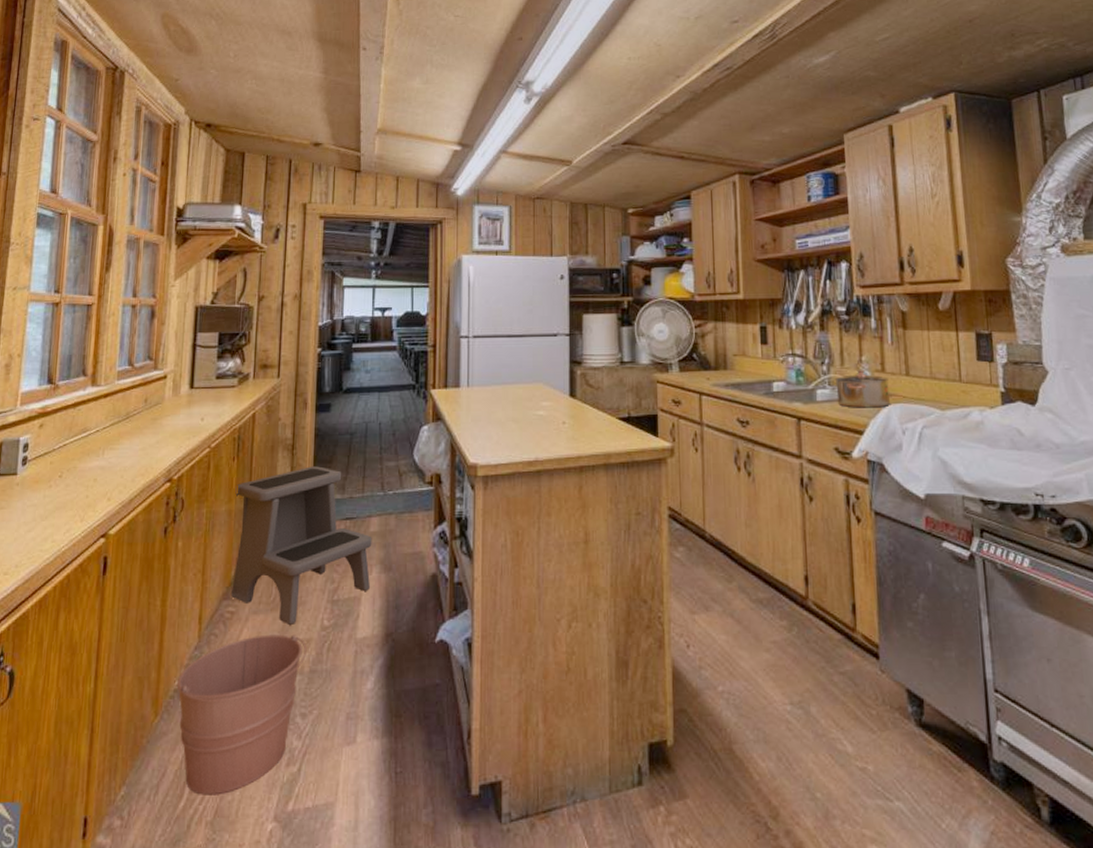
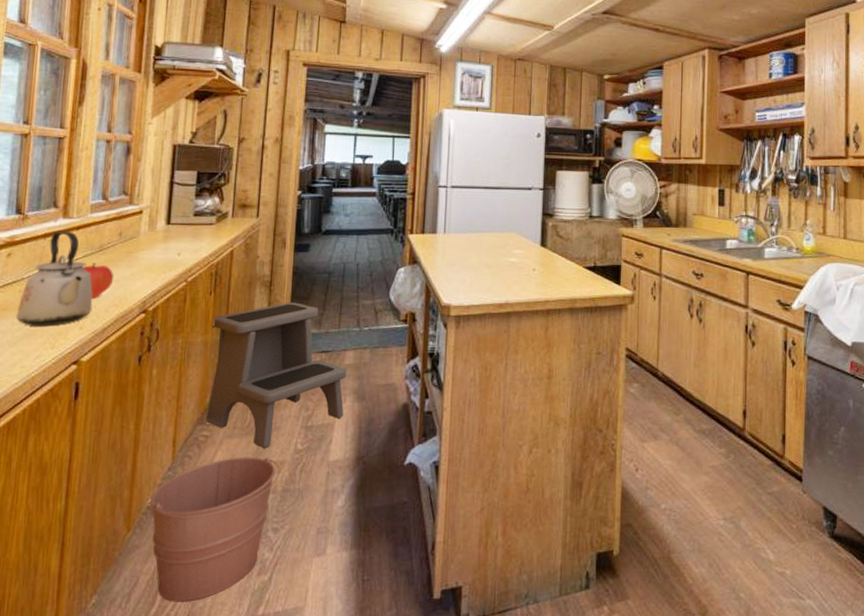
kettle: none [47,399,120,497] -> present [16,230,93,325]
fruit: none [110,431,140,468] -> present [83,263,114,298]
cooking pot: present [834,369,890,408] -> none [781,231,828,266]

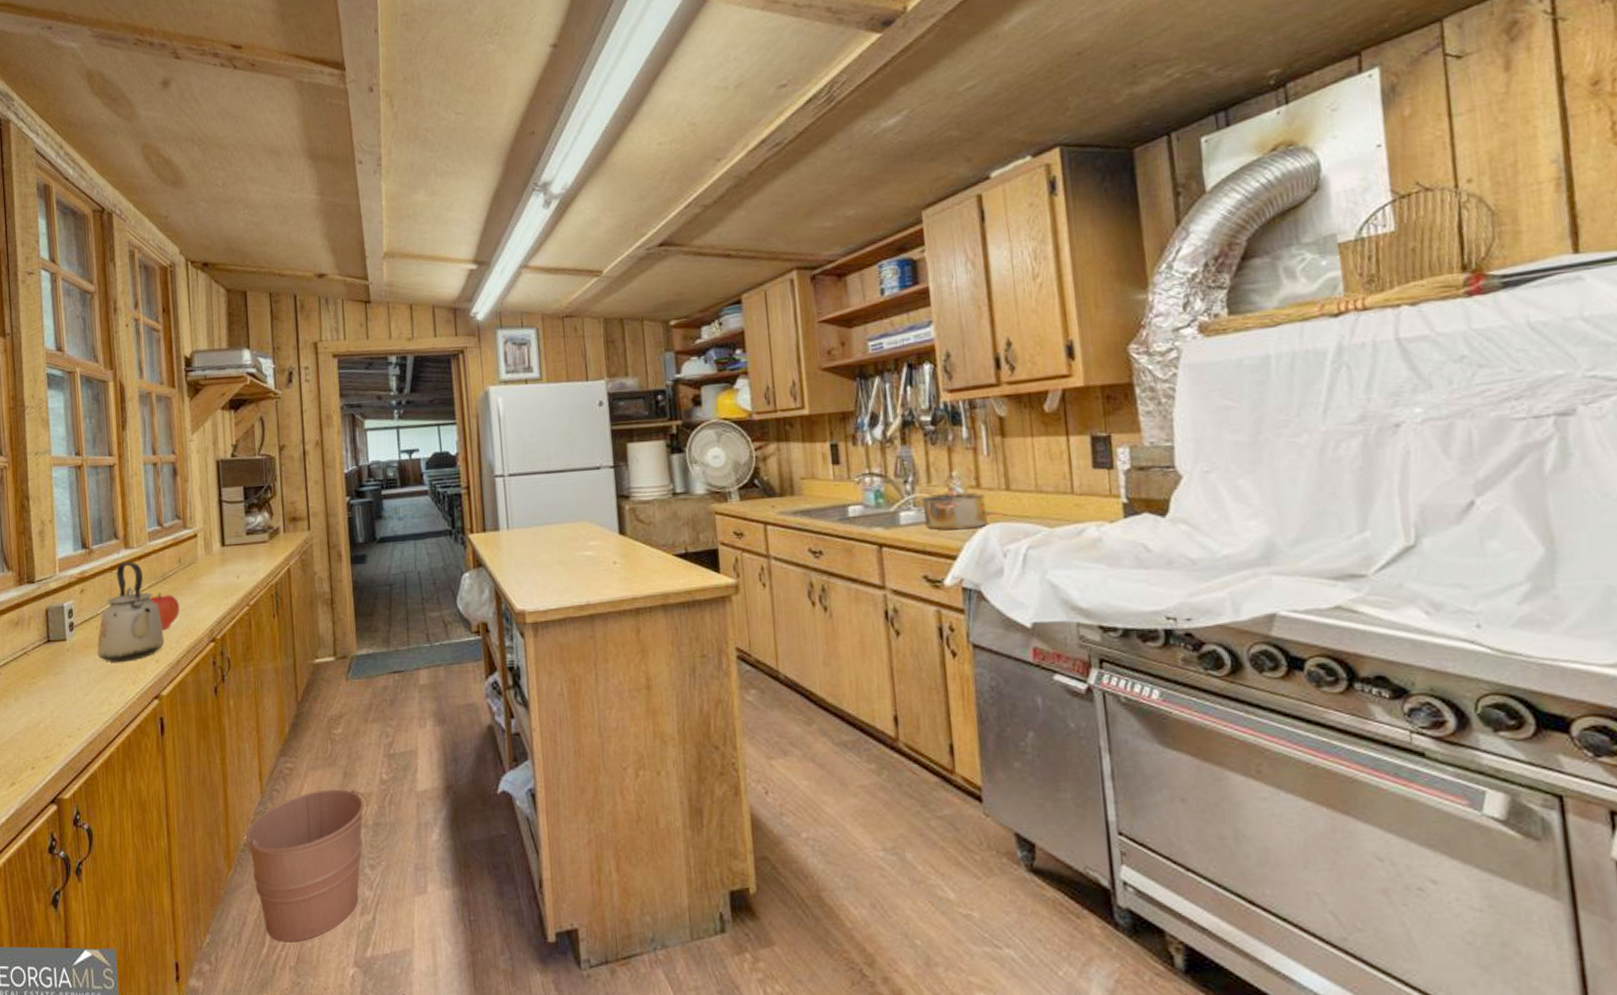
step stool: present [206,302,347,448] -> none [279,620,425,779]
cooking pot: none [781,231,828,266] -> present [920,485,987,531]

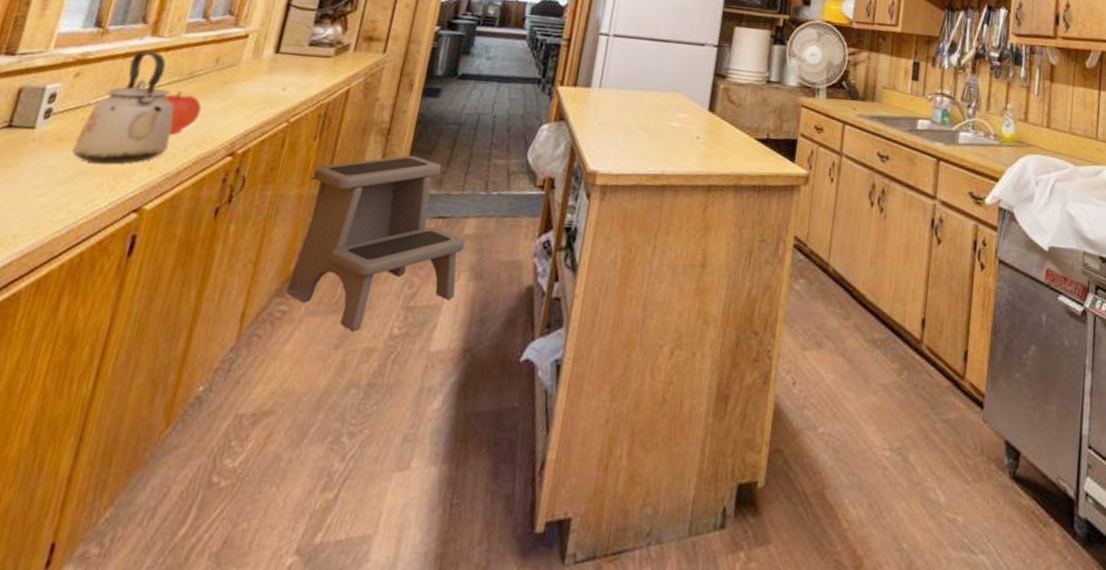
bucket: present [245,789,369,942] -> none [192,340,369,522]
step stool: none [279,620,425,779] -> present [286,155,466,331]
cooking pot: present [920,485,987,531] -> none [978,116,1030,157]

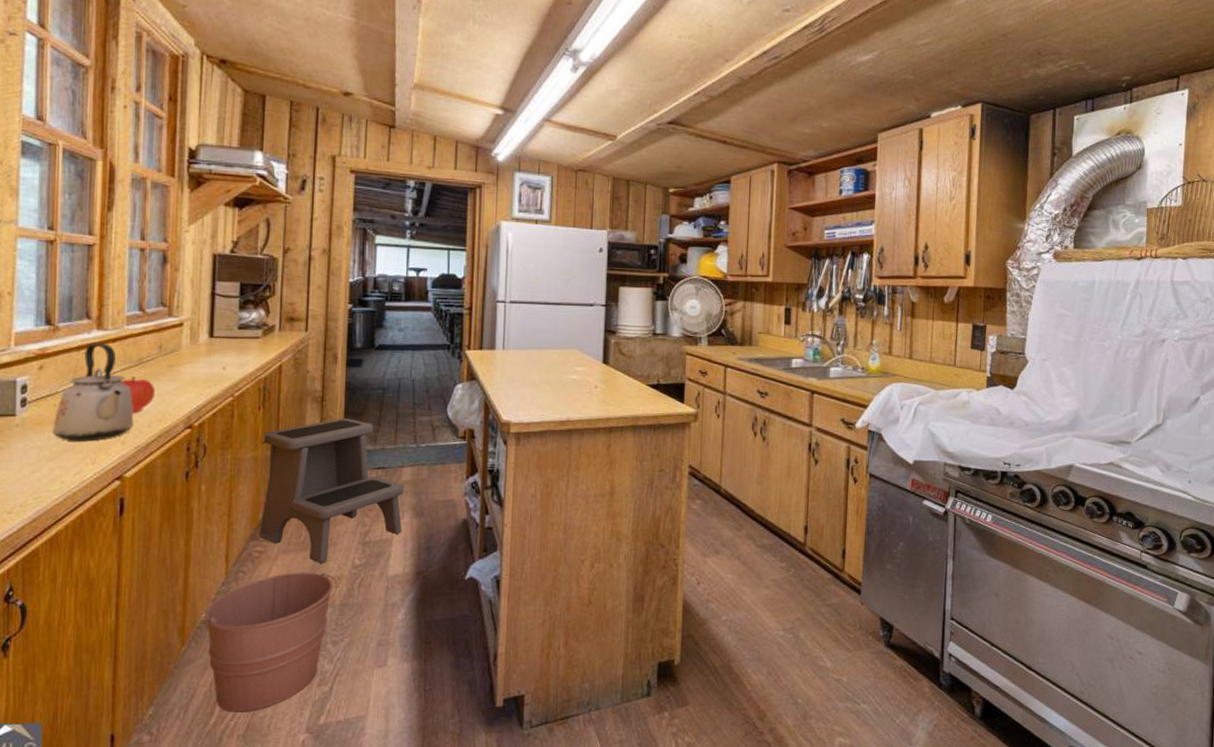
bucket: none [192,340,369,522] -> present [204,572,338,713]

